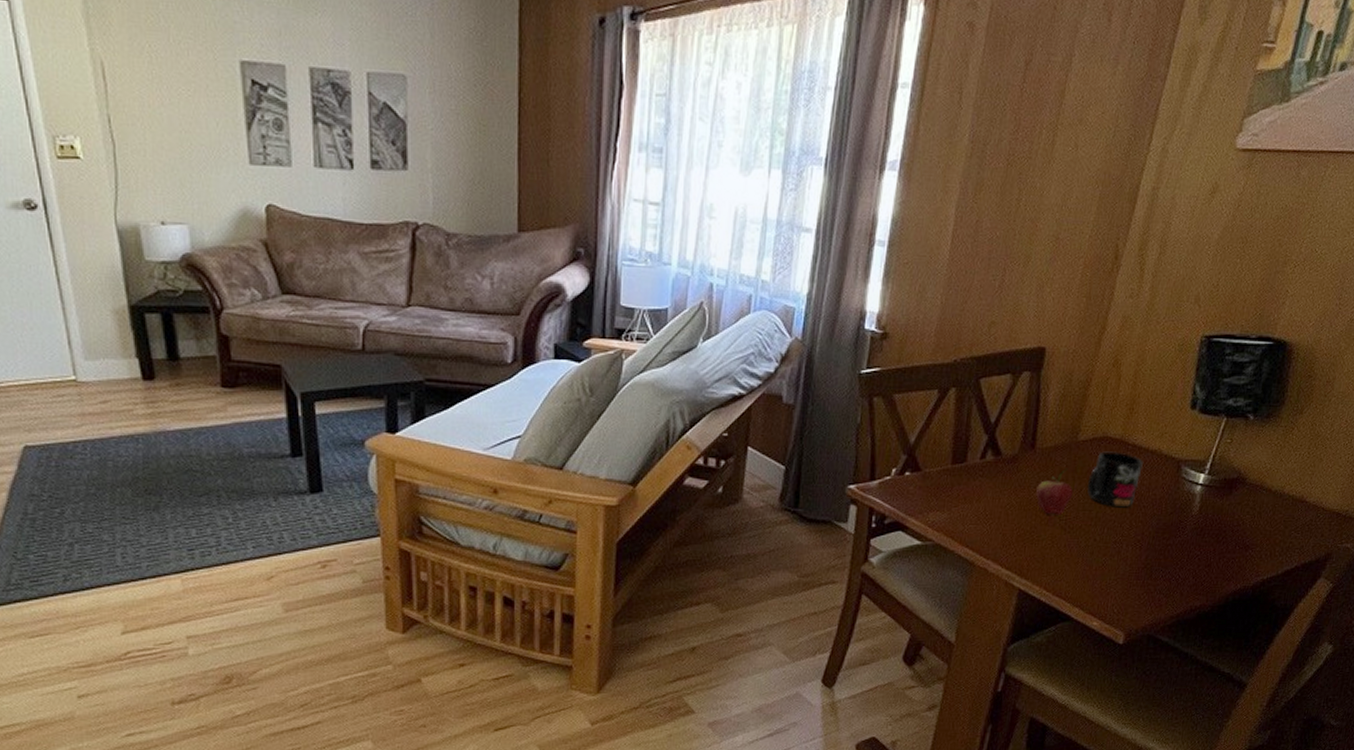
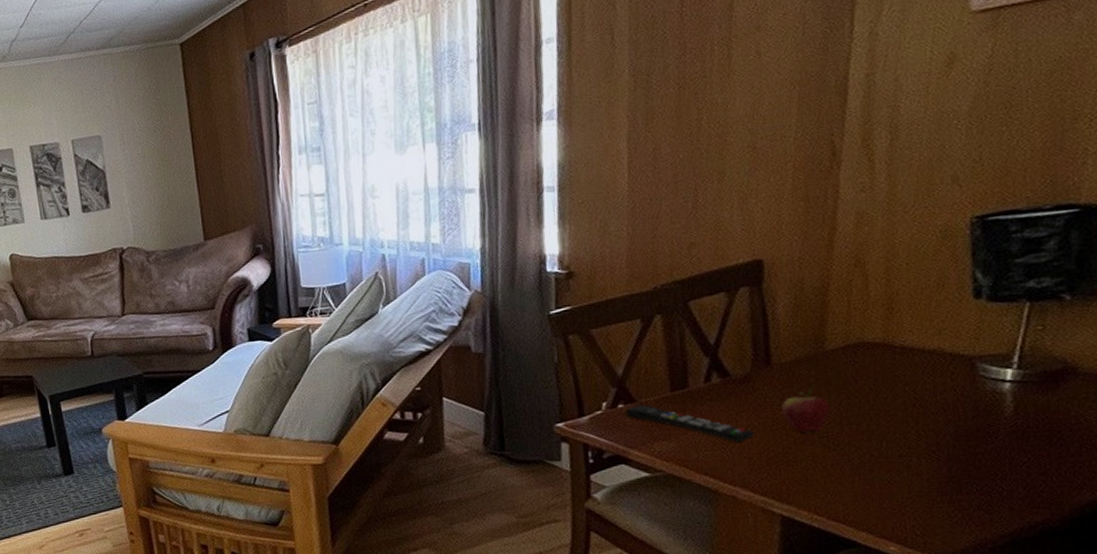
remote control: none [910,475,1012,518] -> present [625,405,755,442]
mug: present [1087,451,1143,508] -> none [848,356,920,418]

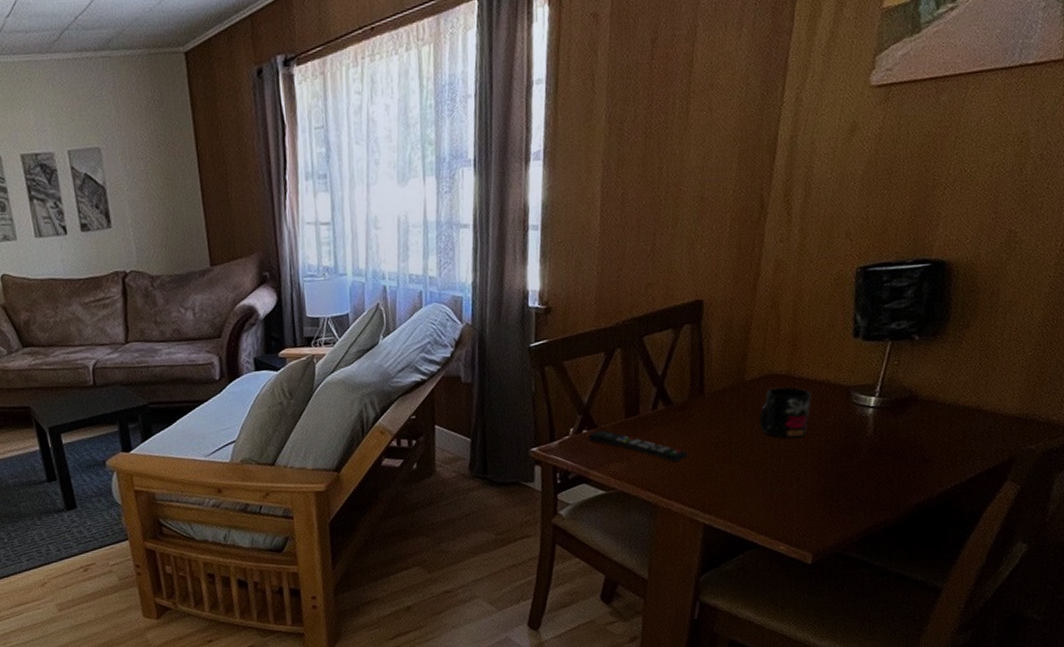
fruit: present [782,381,832,433] -> none [710,407,746,453]
mug: none [848,356,920,418] -> present [759,386,812,439]

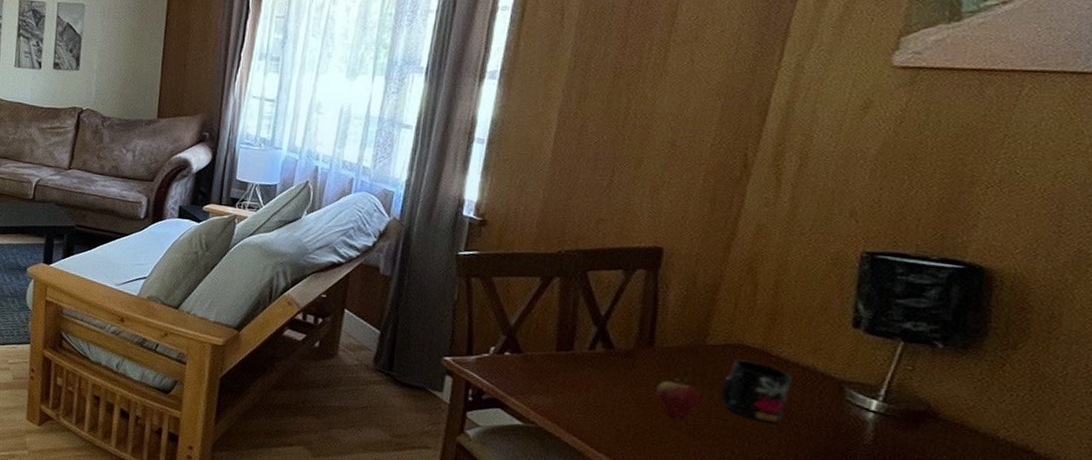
remote control: present [588,430,688,462] -> none [510,356,628,413]
fruit: none [710,407,746,453] -> present [656,371,703,420]

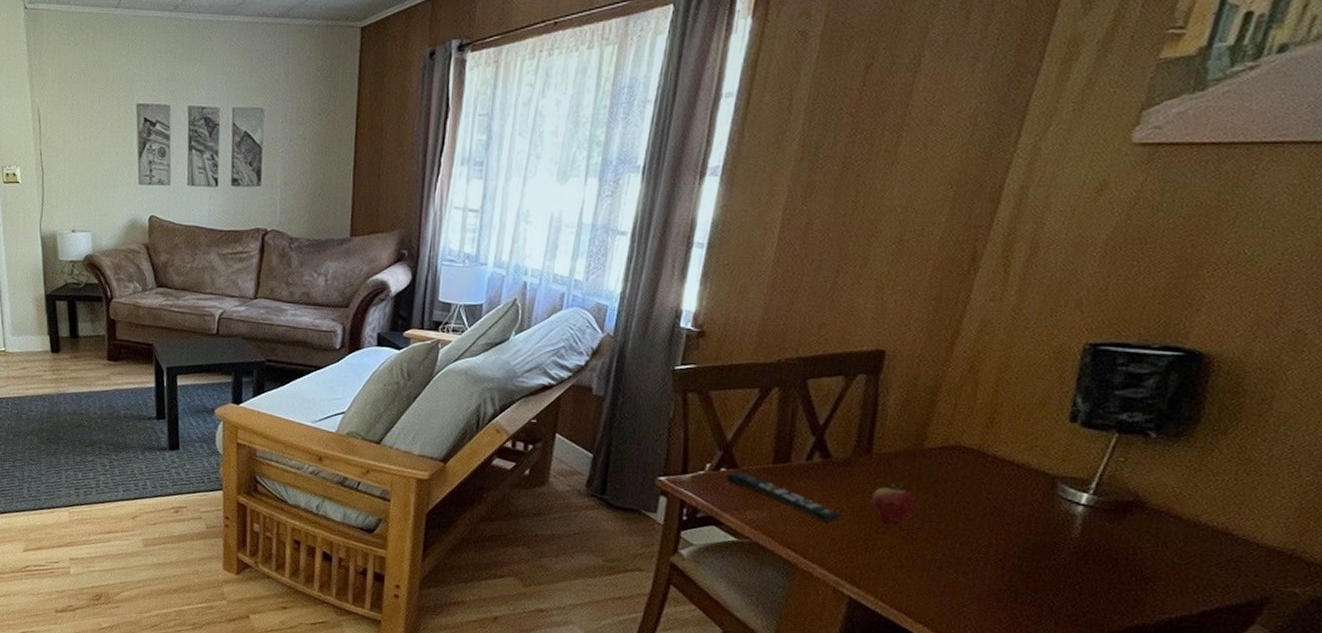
remote control: none [510,356,628,413] -> present [726,471,842,523]
mug: present [719,359,792,424] -> none [934,461,1007,523]

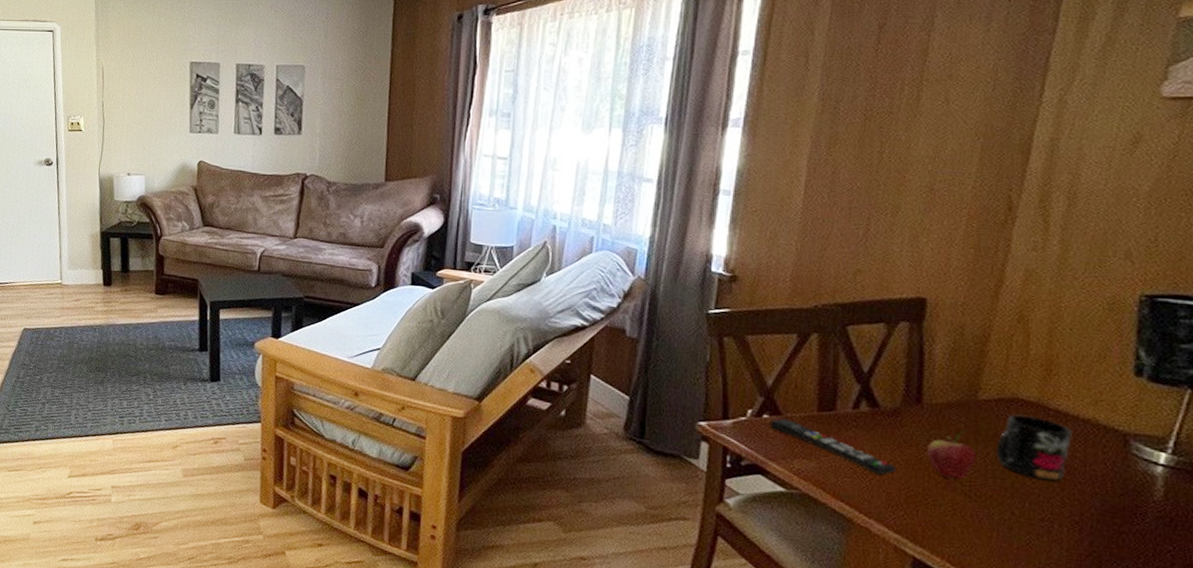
mug: none [934,461,1007,523] -> present [995,414,1072,482]

